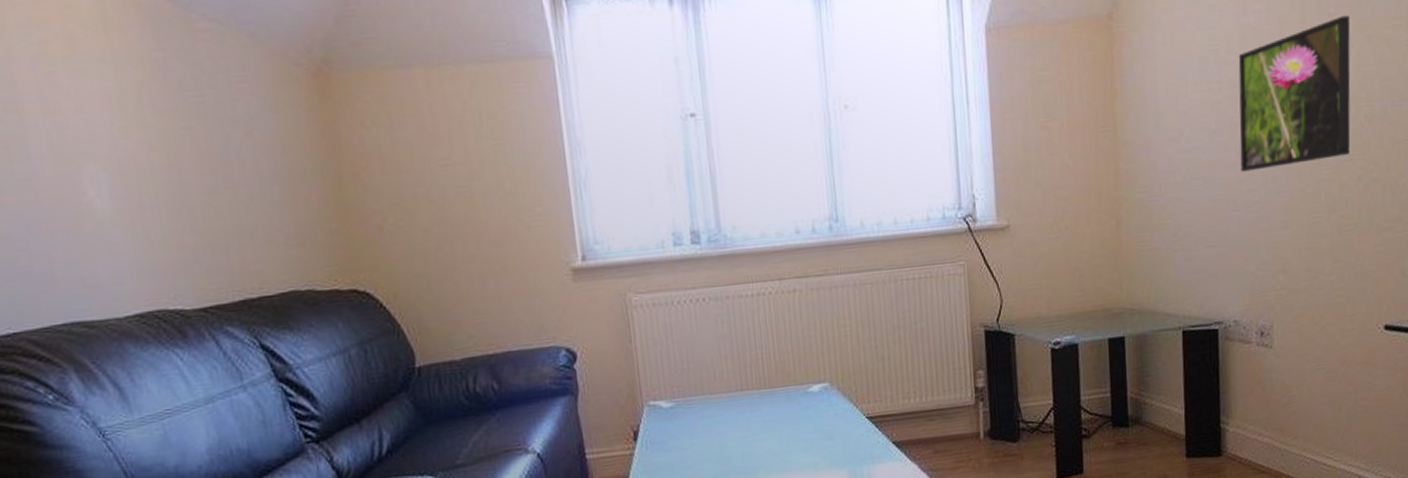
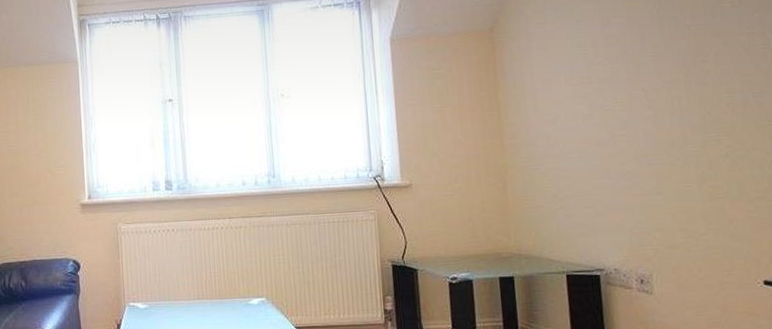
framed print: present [1238,15,1351,172] -> none [605,26,715,148]

